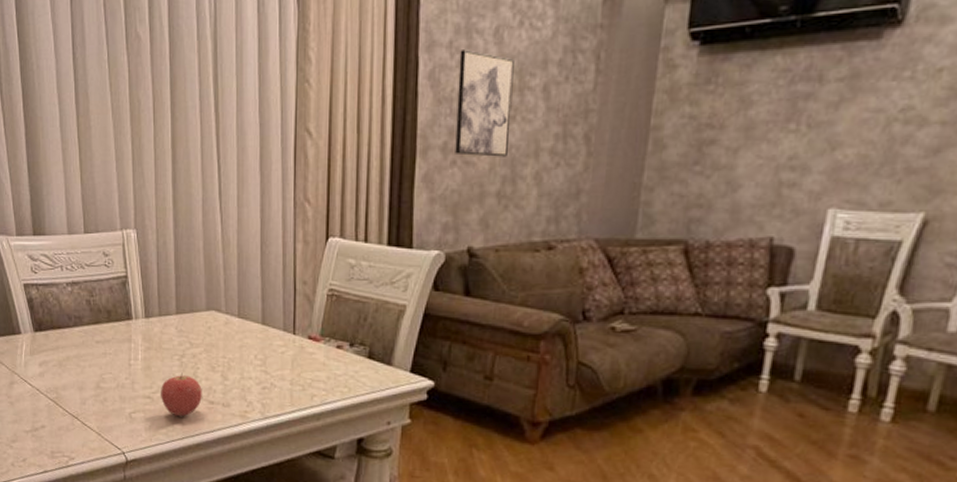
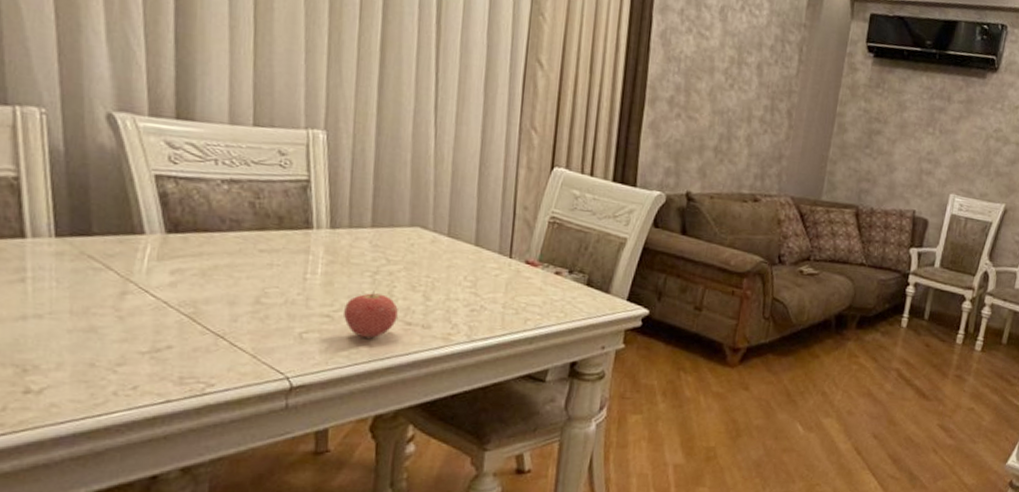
wall art: present [455,49,514,157] -> none [680,19,735,118]

